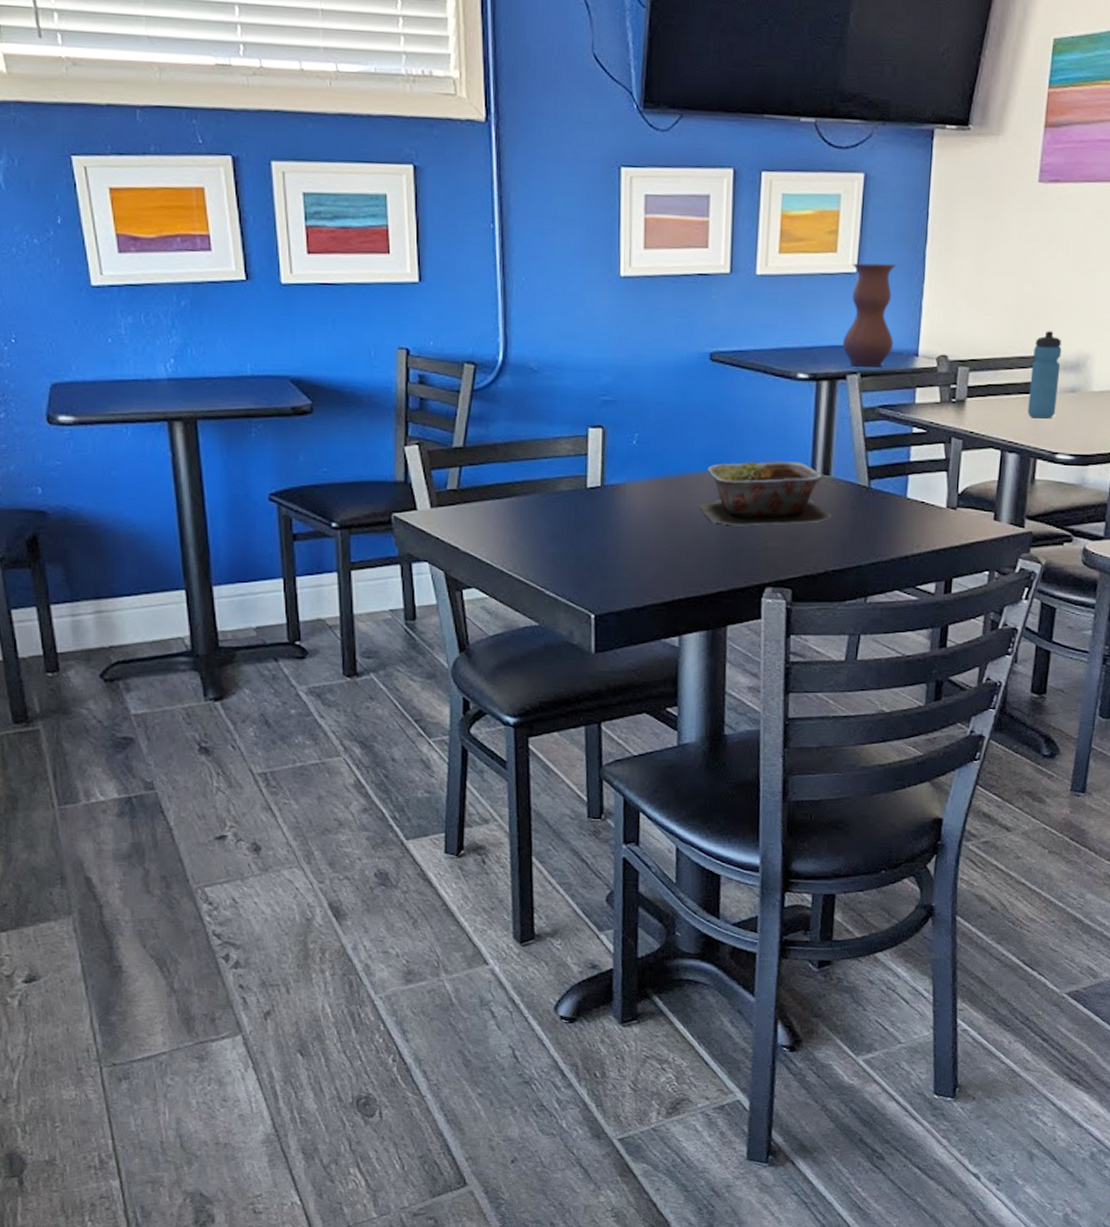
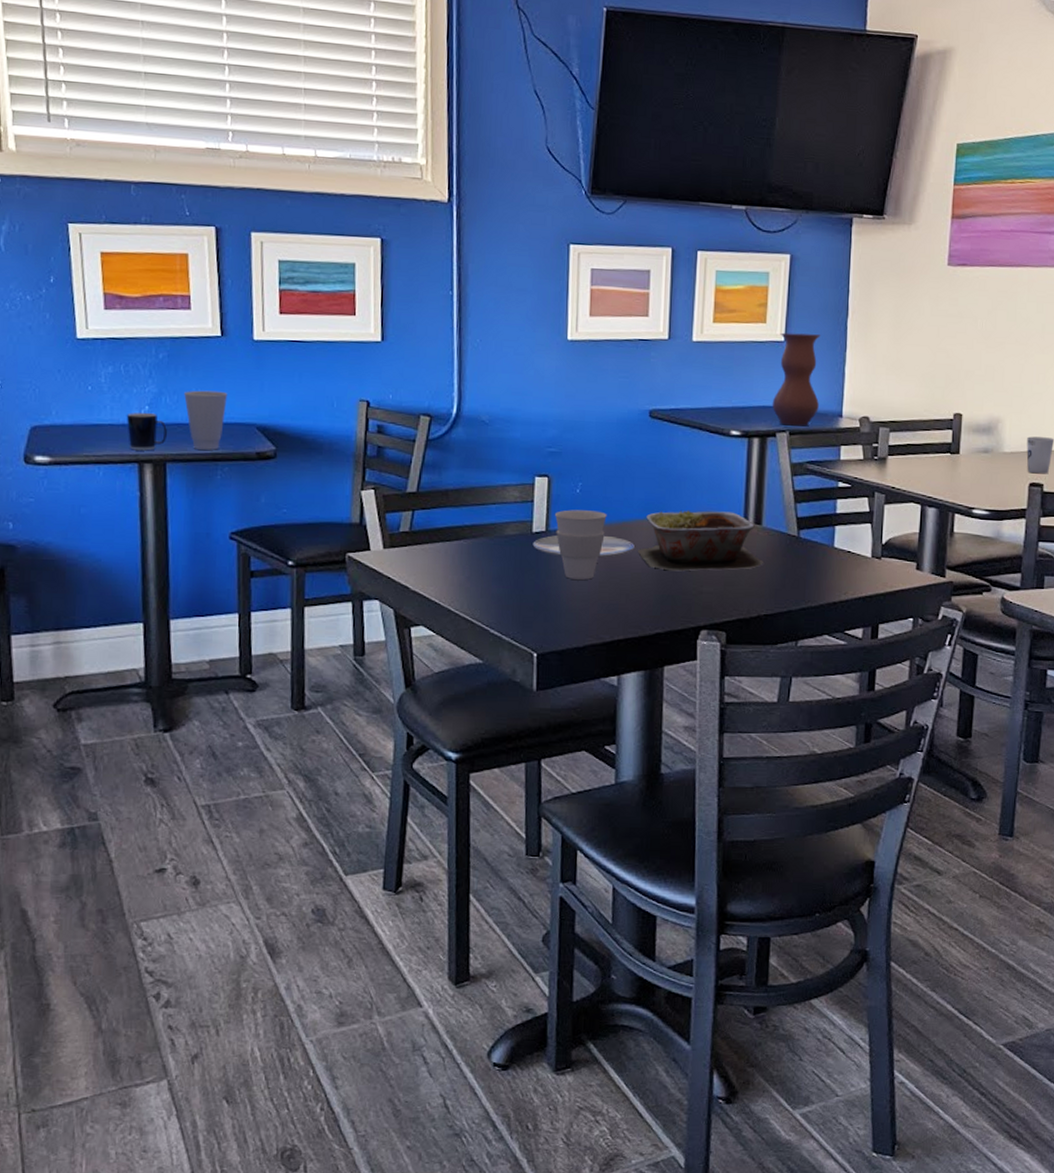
mug: none [150,365,195,408] -> present [126,412,167,451]
cup: none [209,340,258,406] -> present [183,390,228,450]
plate: none [587,489,695,515] -> present [532,535,635,559]
cup: none [609,462,666,538] -> present [554,509,607,581]
water bottle: present [1027,331,1062,419] -> none [945,396,974,477]

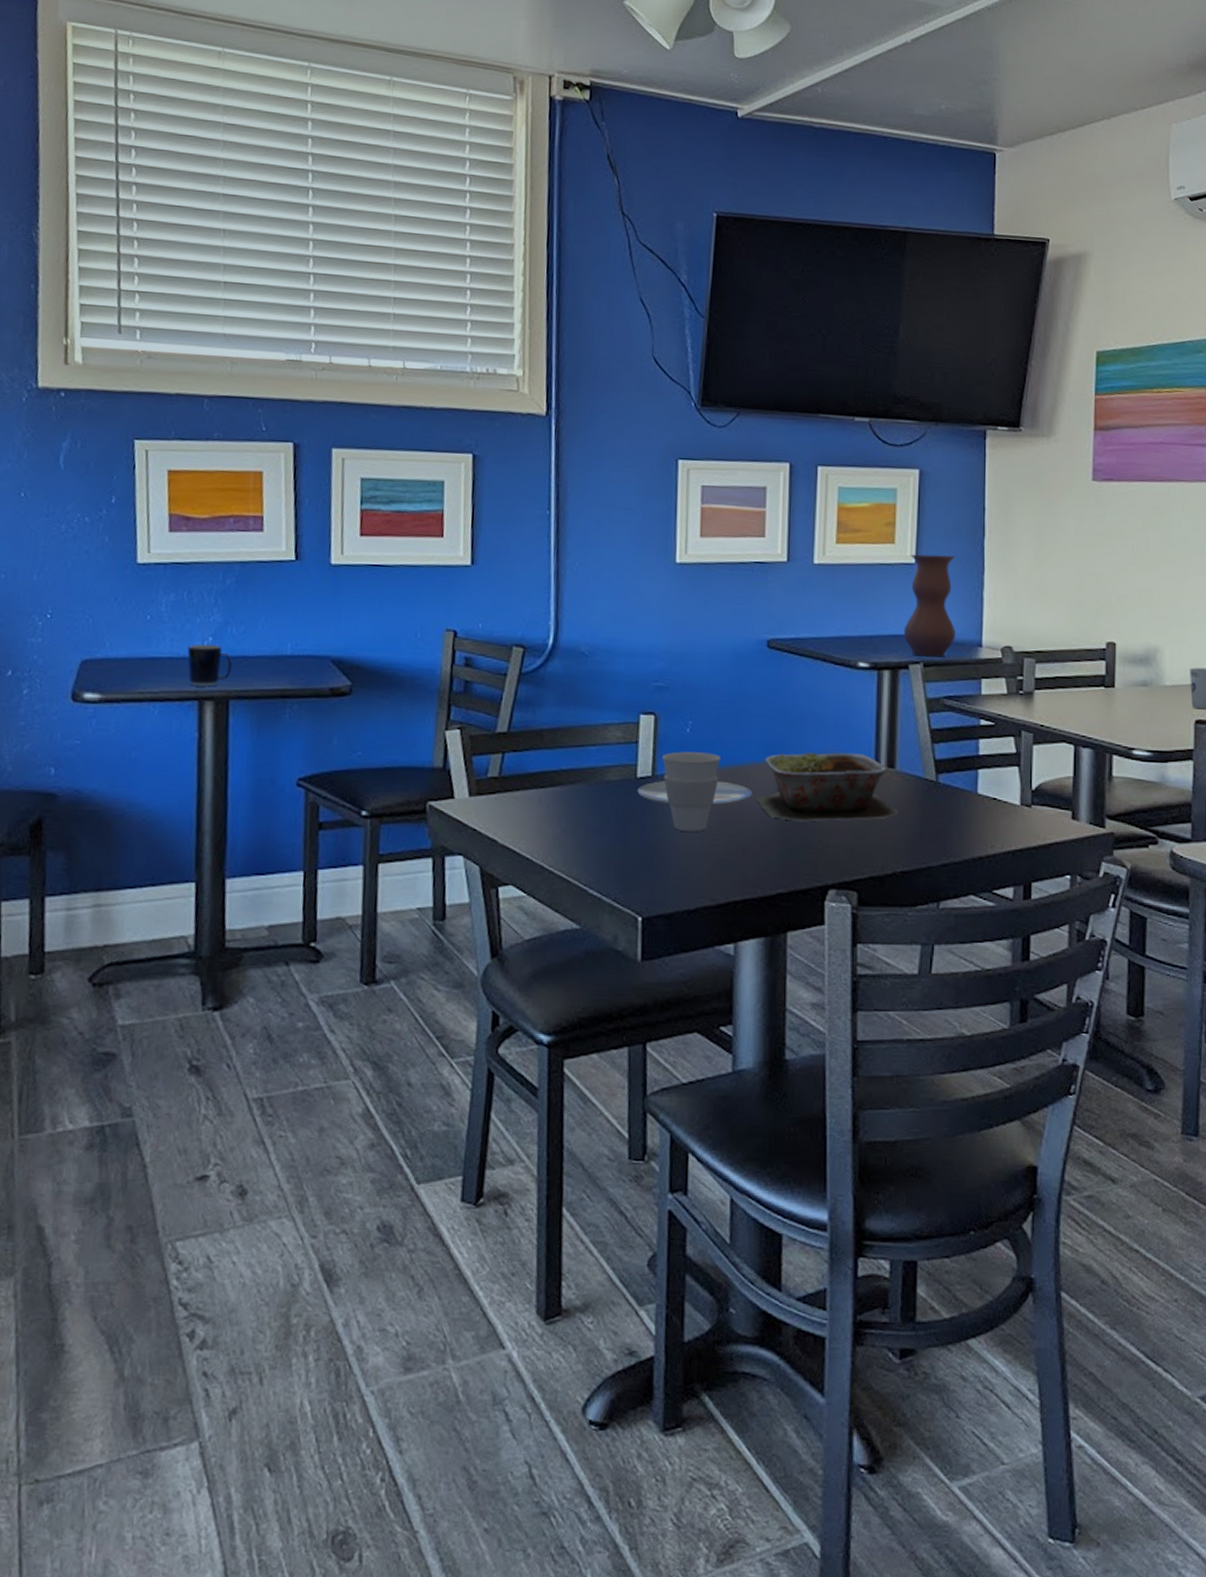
cup: present [183,390,228,450] -> none [251,619,301,686]

